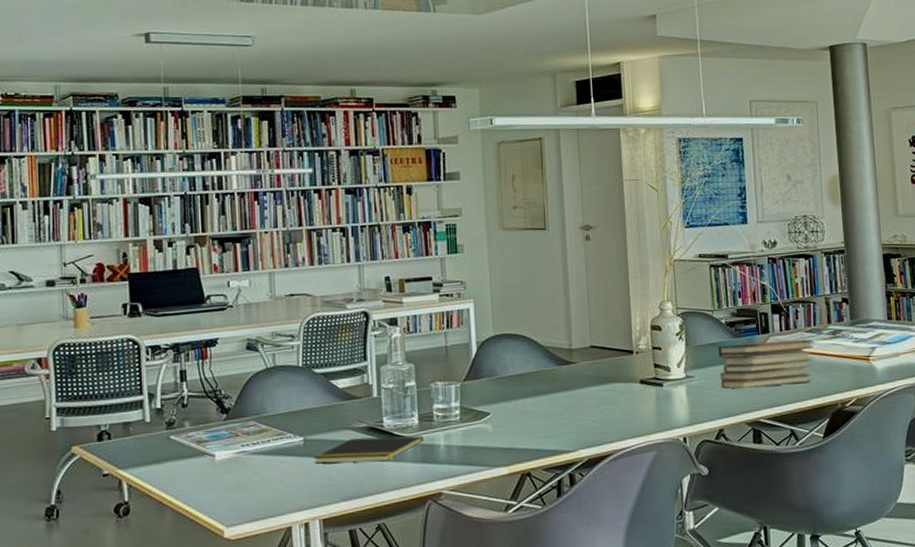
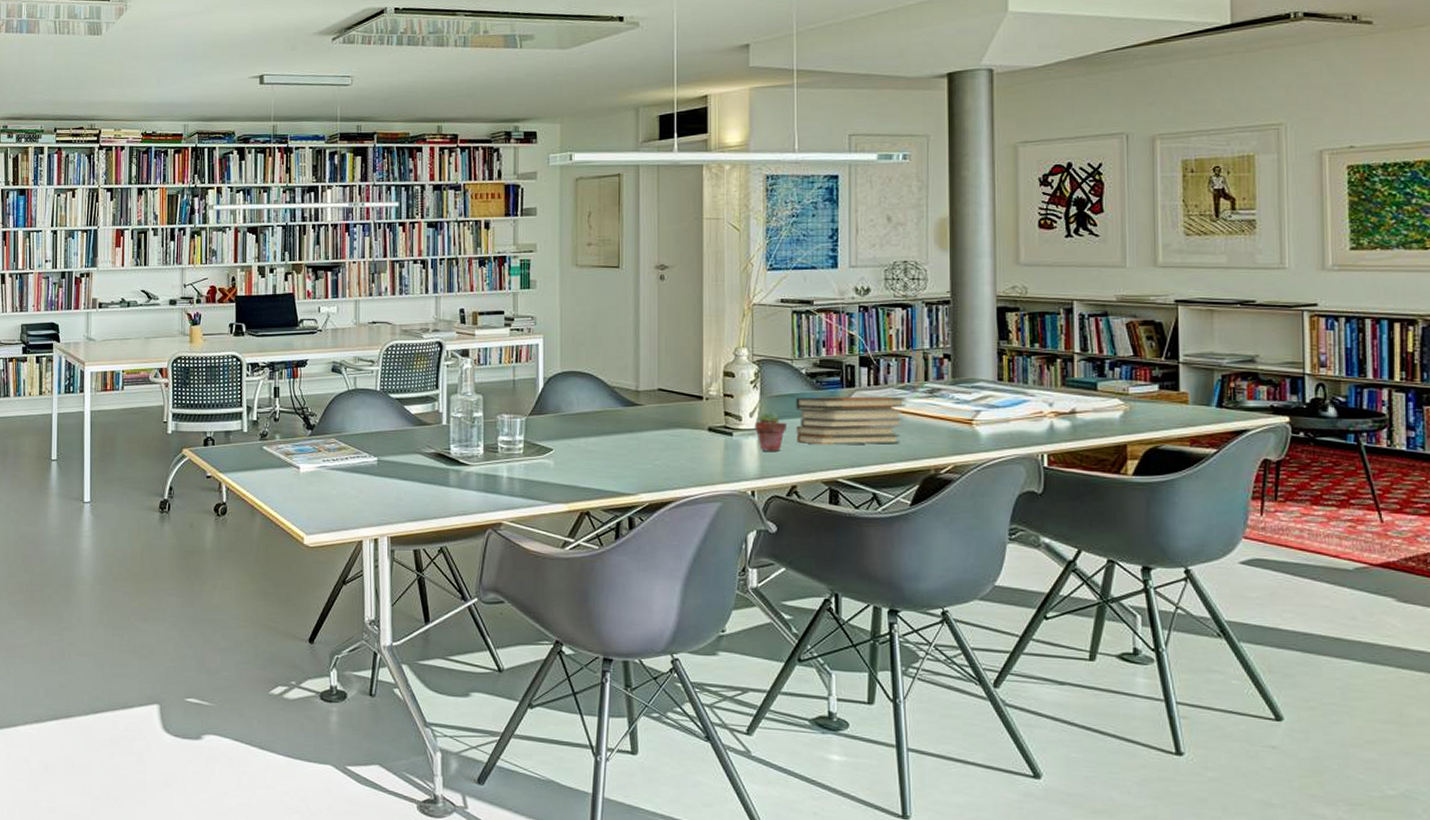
notepad: present [314,435,425,464] -> none [385,463,488,488]
potted succulent: none [682,360,712,399] -> present [755,410,786,451]

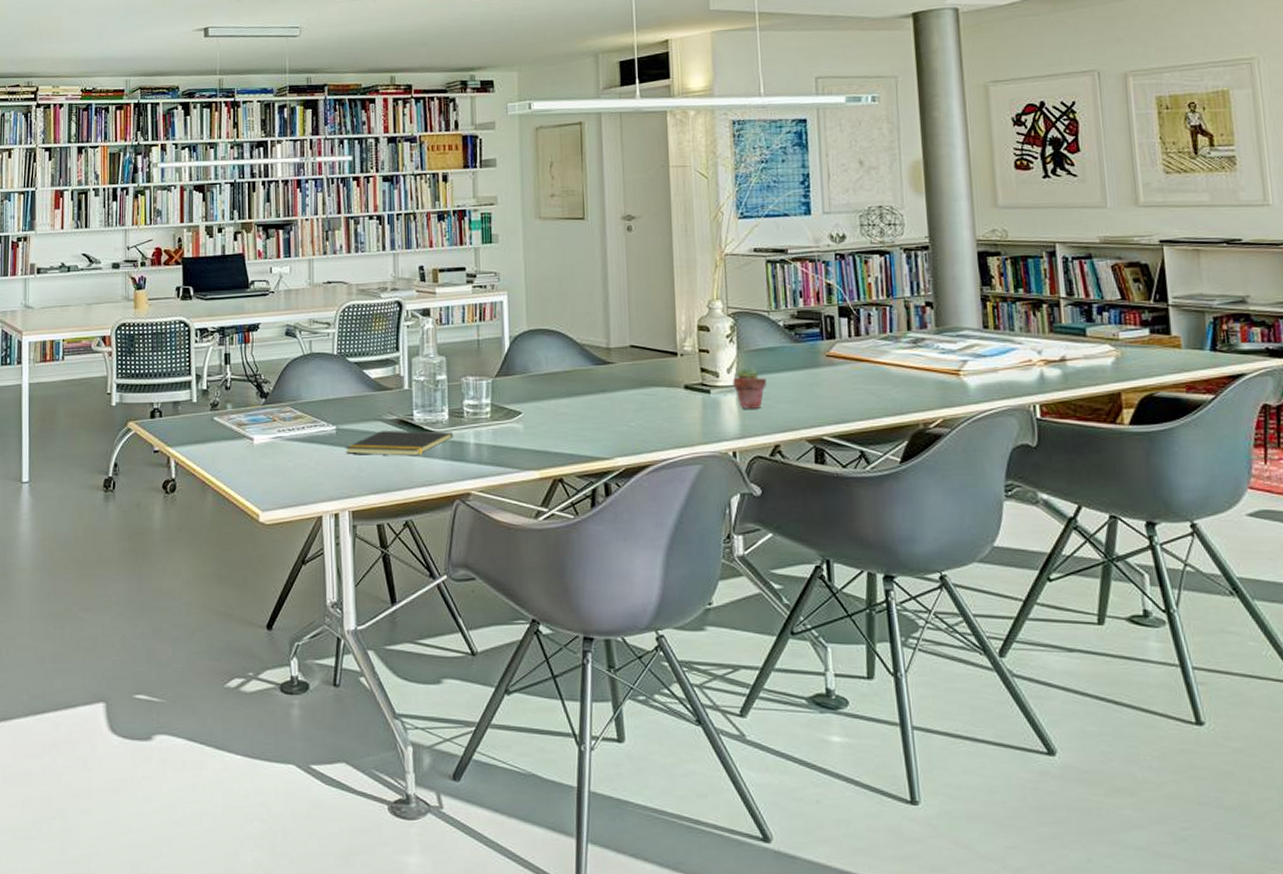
notepad: none [385,463,488,488] -> present [345,431,454,456]
book stack: present [796,396,906,445] -> none [775,348,890,401]

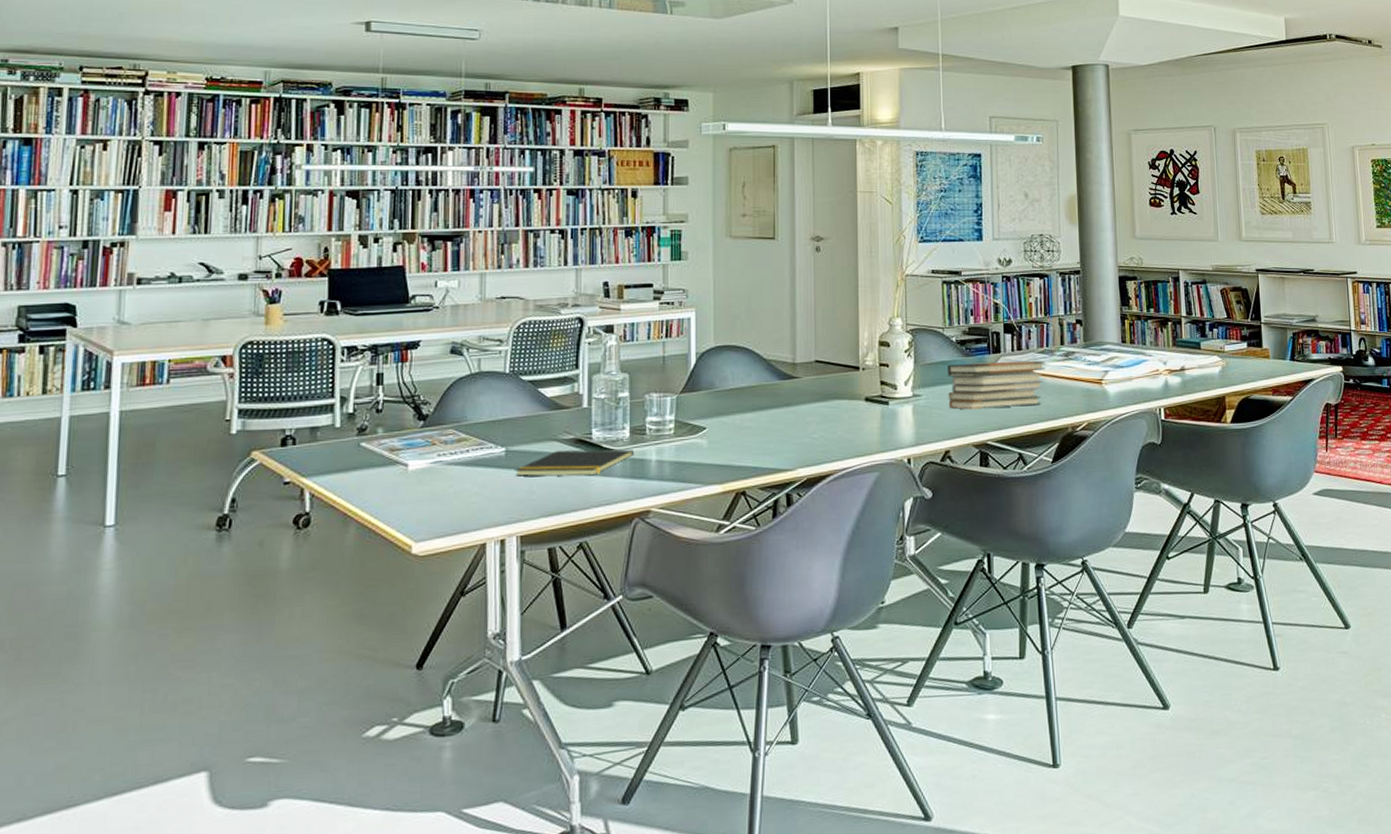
potted succulent: present [733,365,766,409] -> none [910,378,939,418]
book stack: none [775,348,890,401] -> present [948,360,1046,410]

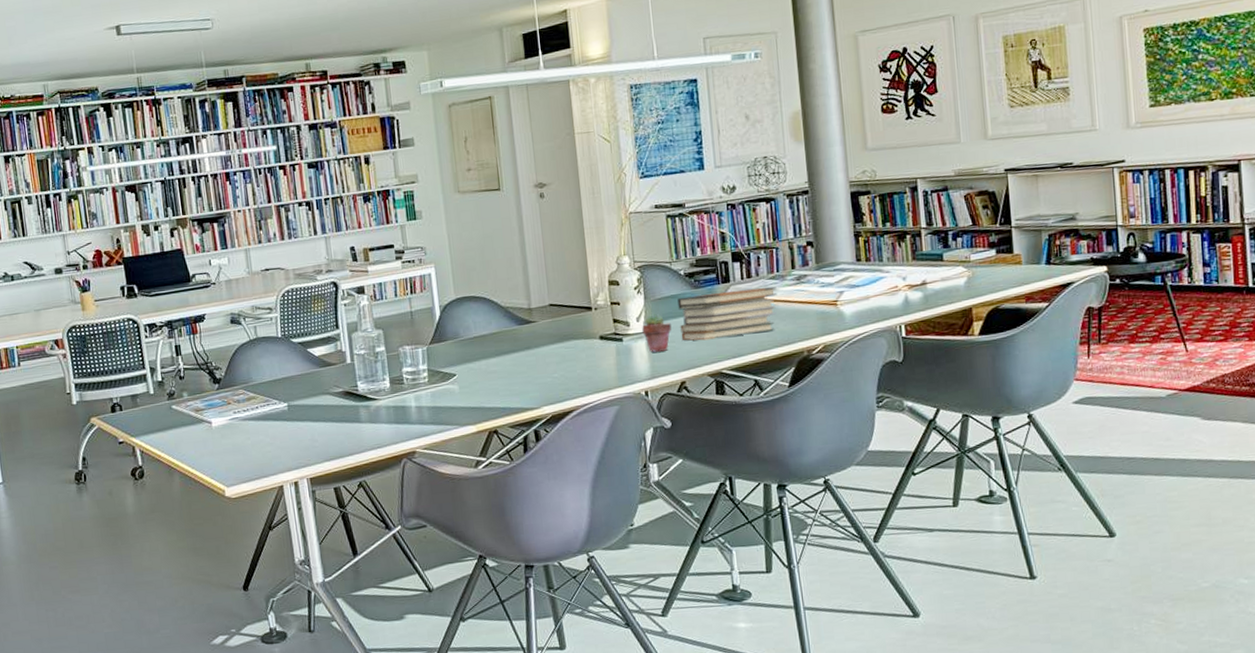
notepad: present [515,449,635,477] -> none [298,398,397,428]
potted succulent: none [910,378,939,418] -> present [642,313,672,353]

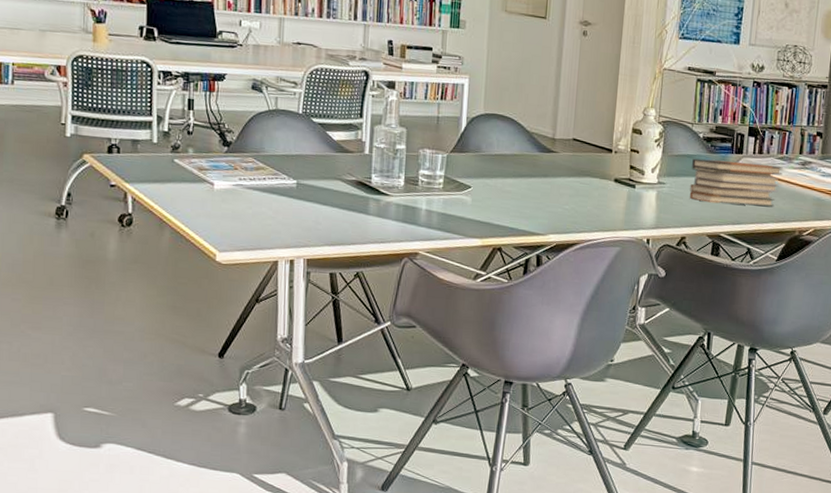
potted succulent: present [642,313,672,353] -> none [655,168,682,205]

